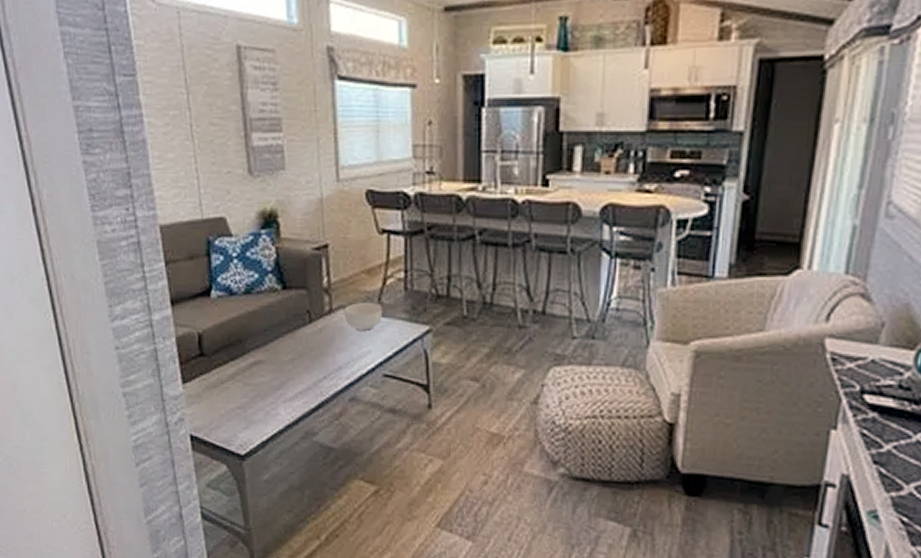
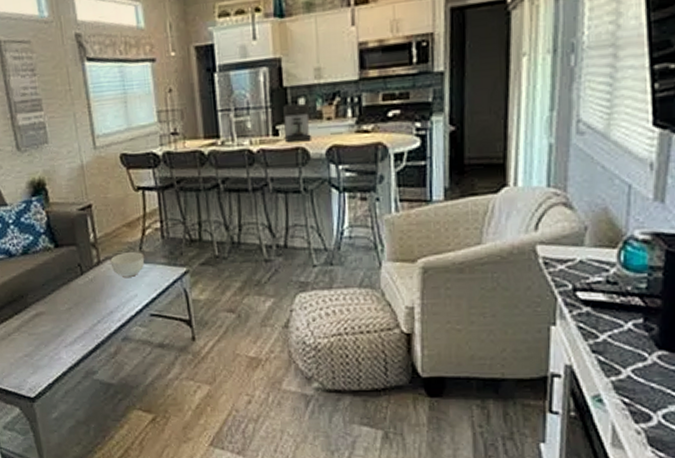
coffee maker: none [554,152,587,196] -> present [283,103,313,143]

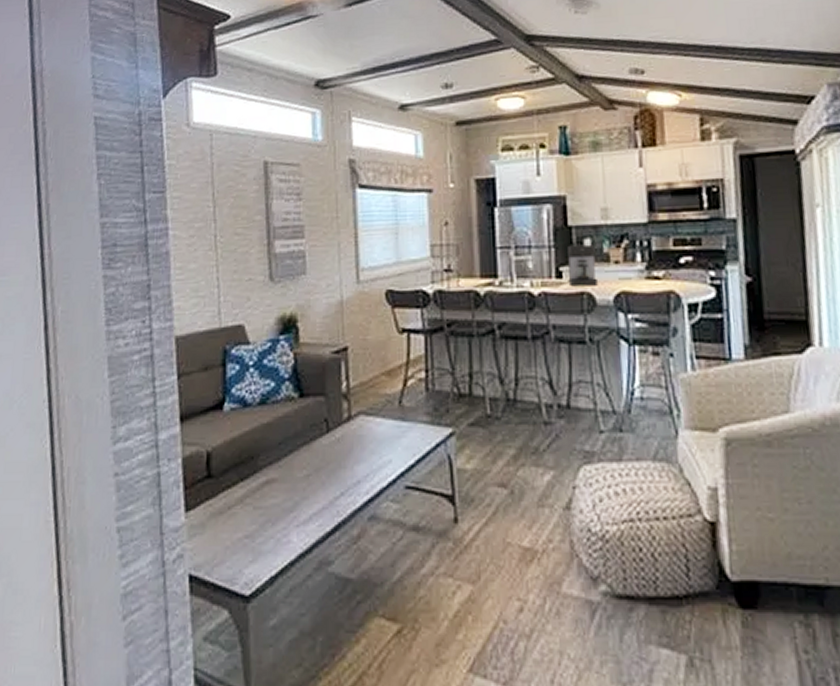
bowl: present [110,251,145,277] -> none [363,405,404,438]

